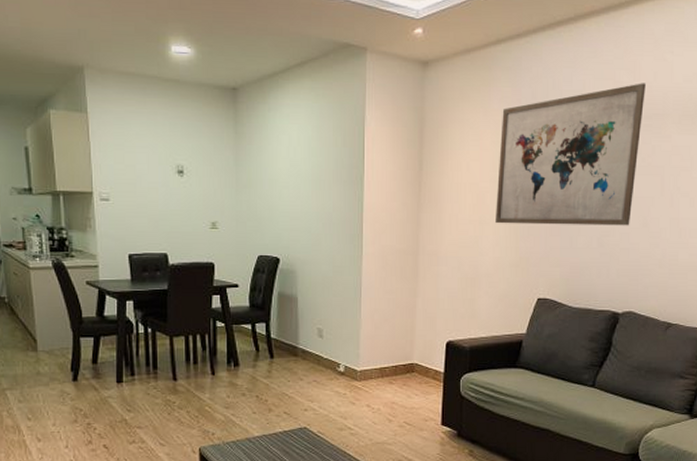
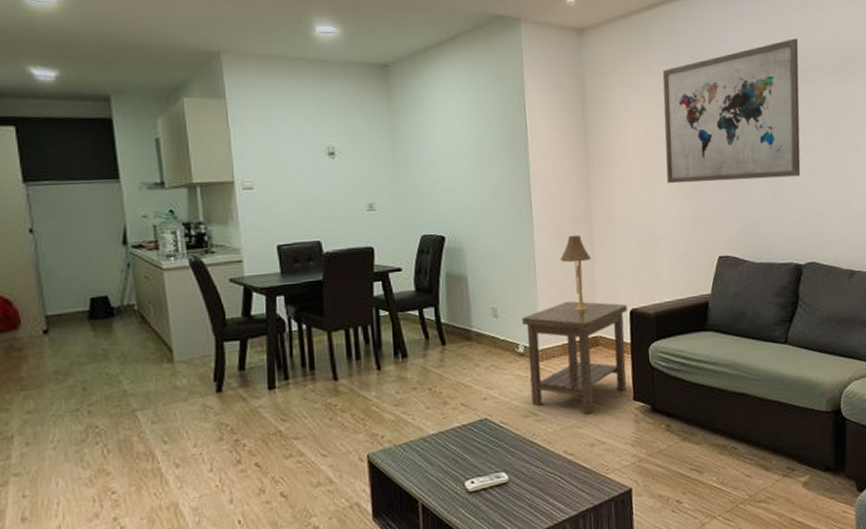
side table: none [344,328,444,433] -> present [521,301,628,415]
table lamp: none [385,265,415,338] -> present [560,233,592,311]

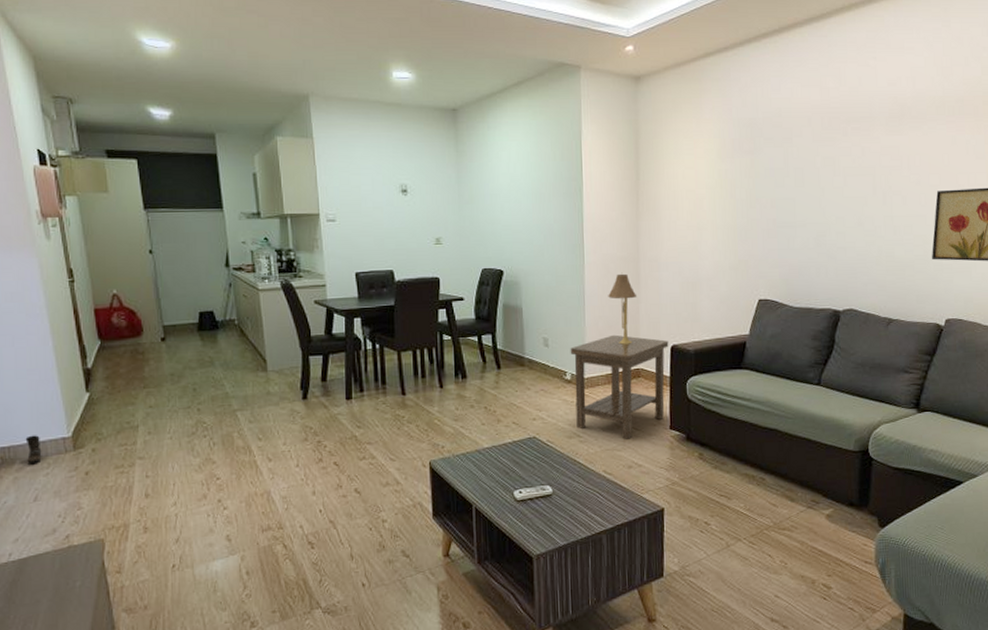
wall art: present [662,38,801,184] -> none [712,88,852,229]

